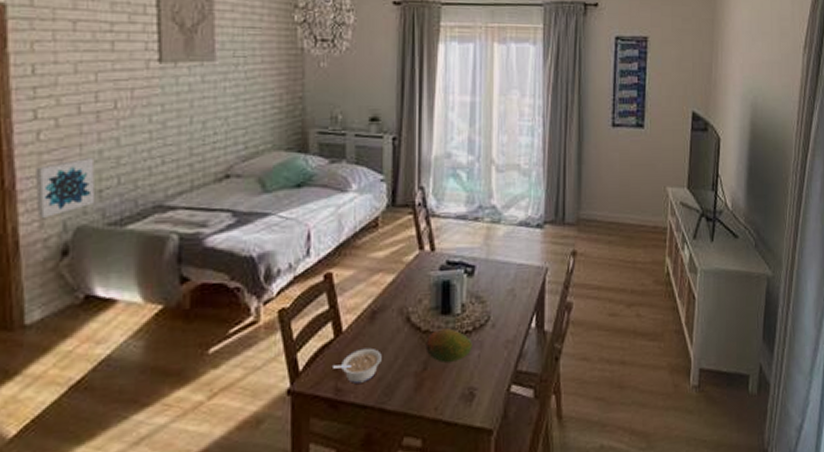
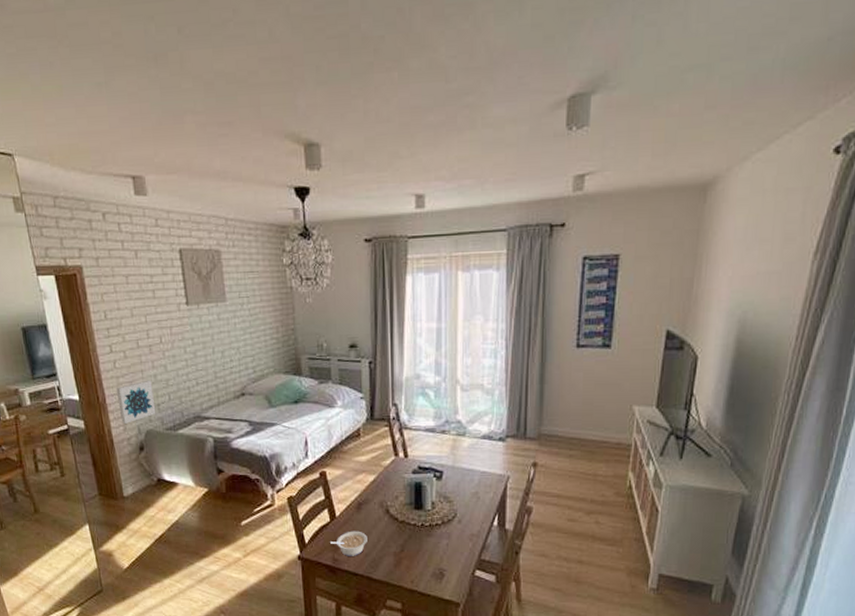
fruit: present [425,328,473,363] -> none [402,521,442,547]

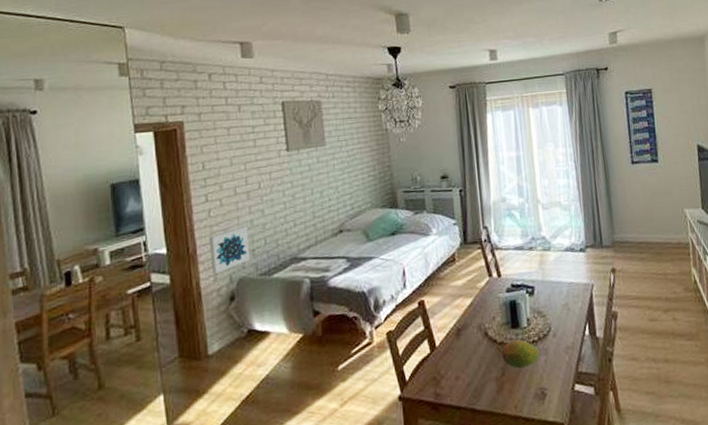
legume: present [330,531,367,556] -> none [432,359,469,389]
fruit: none [402,521,442,547] -> present [501,339,540,368]

